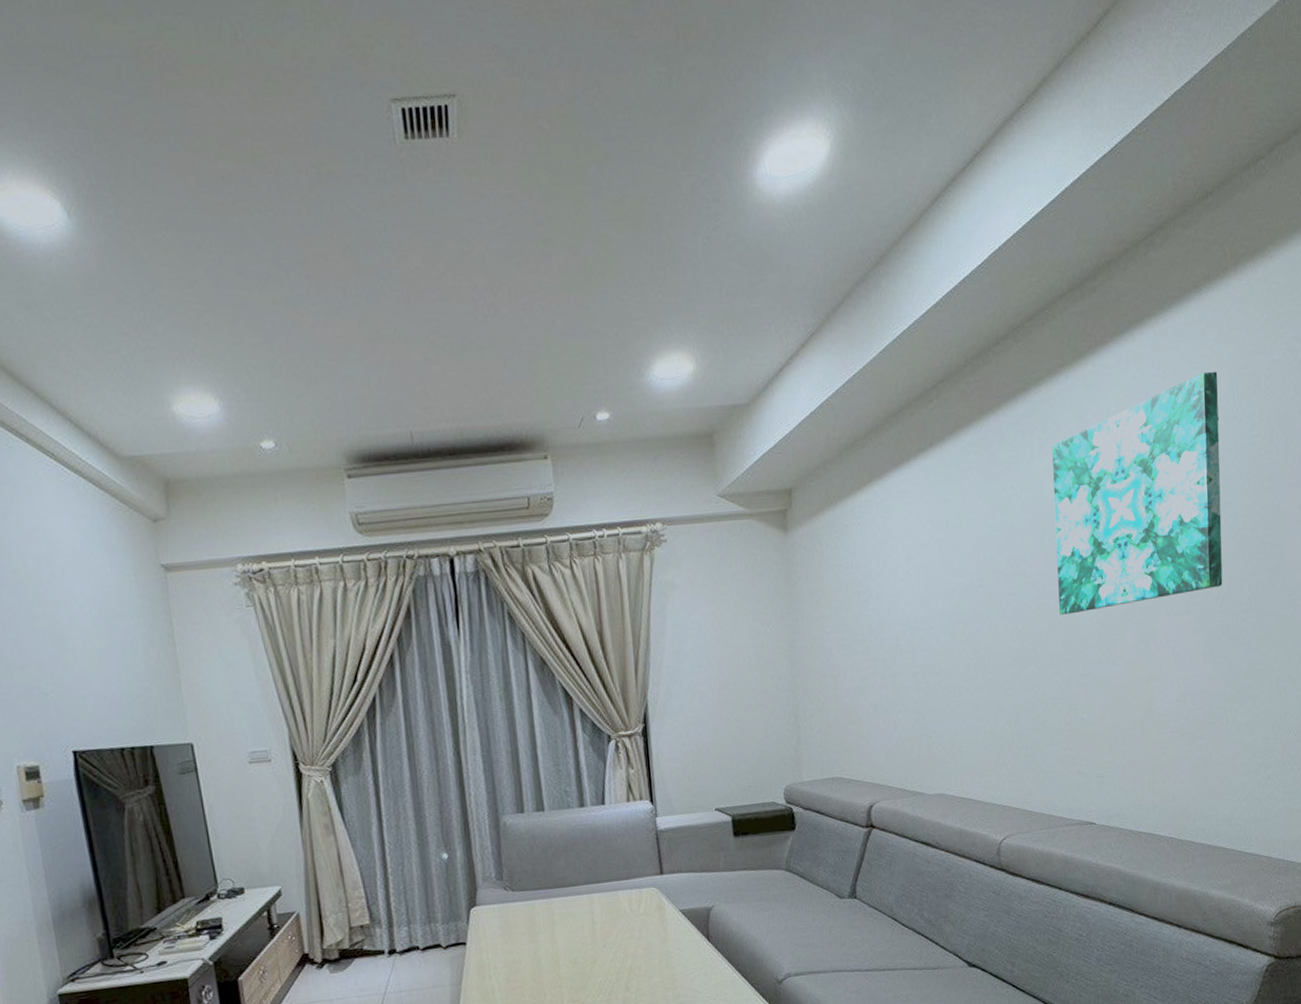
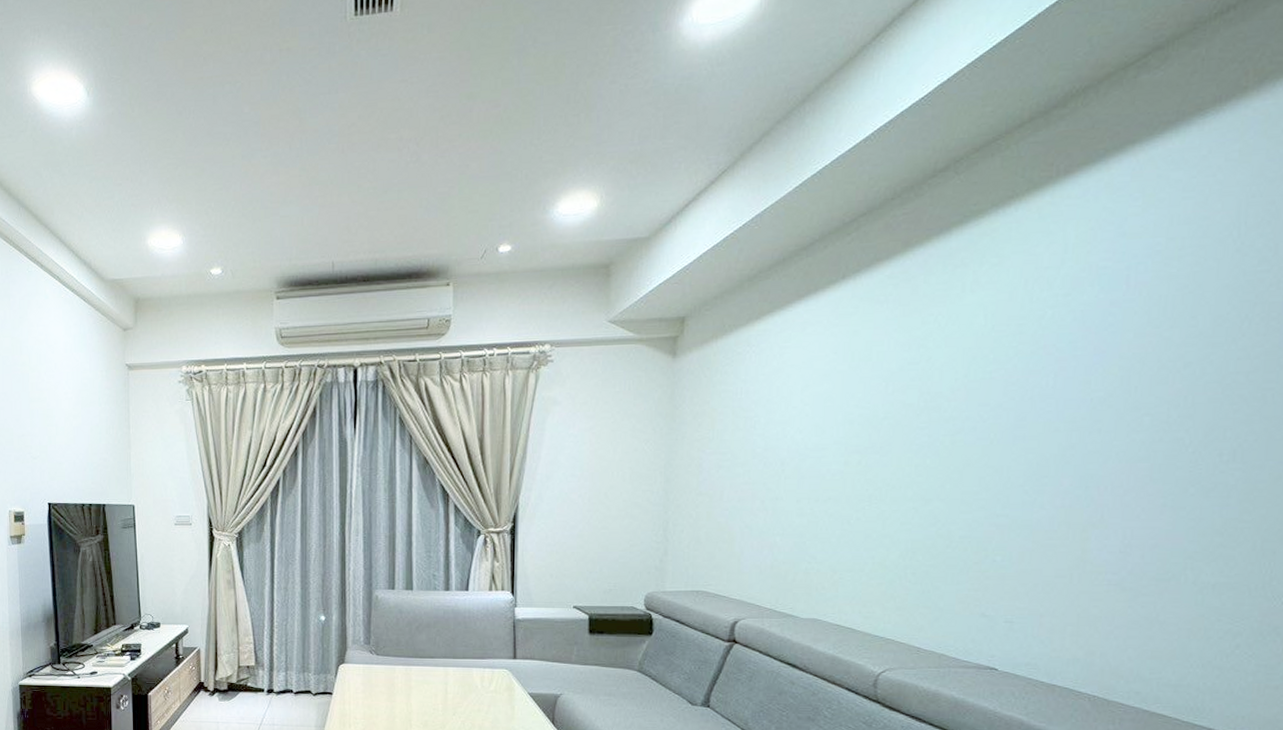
wall art: present [1052,371,1223,615] -> none [977,200,1220,453]

